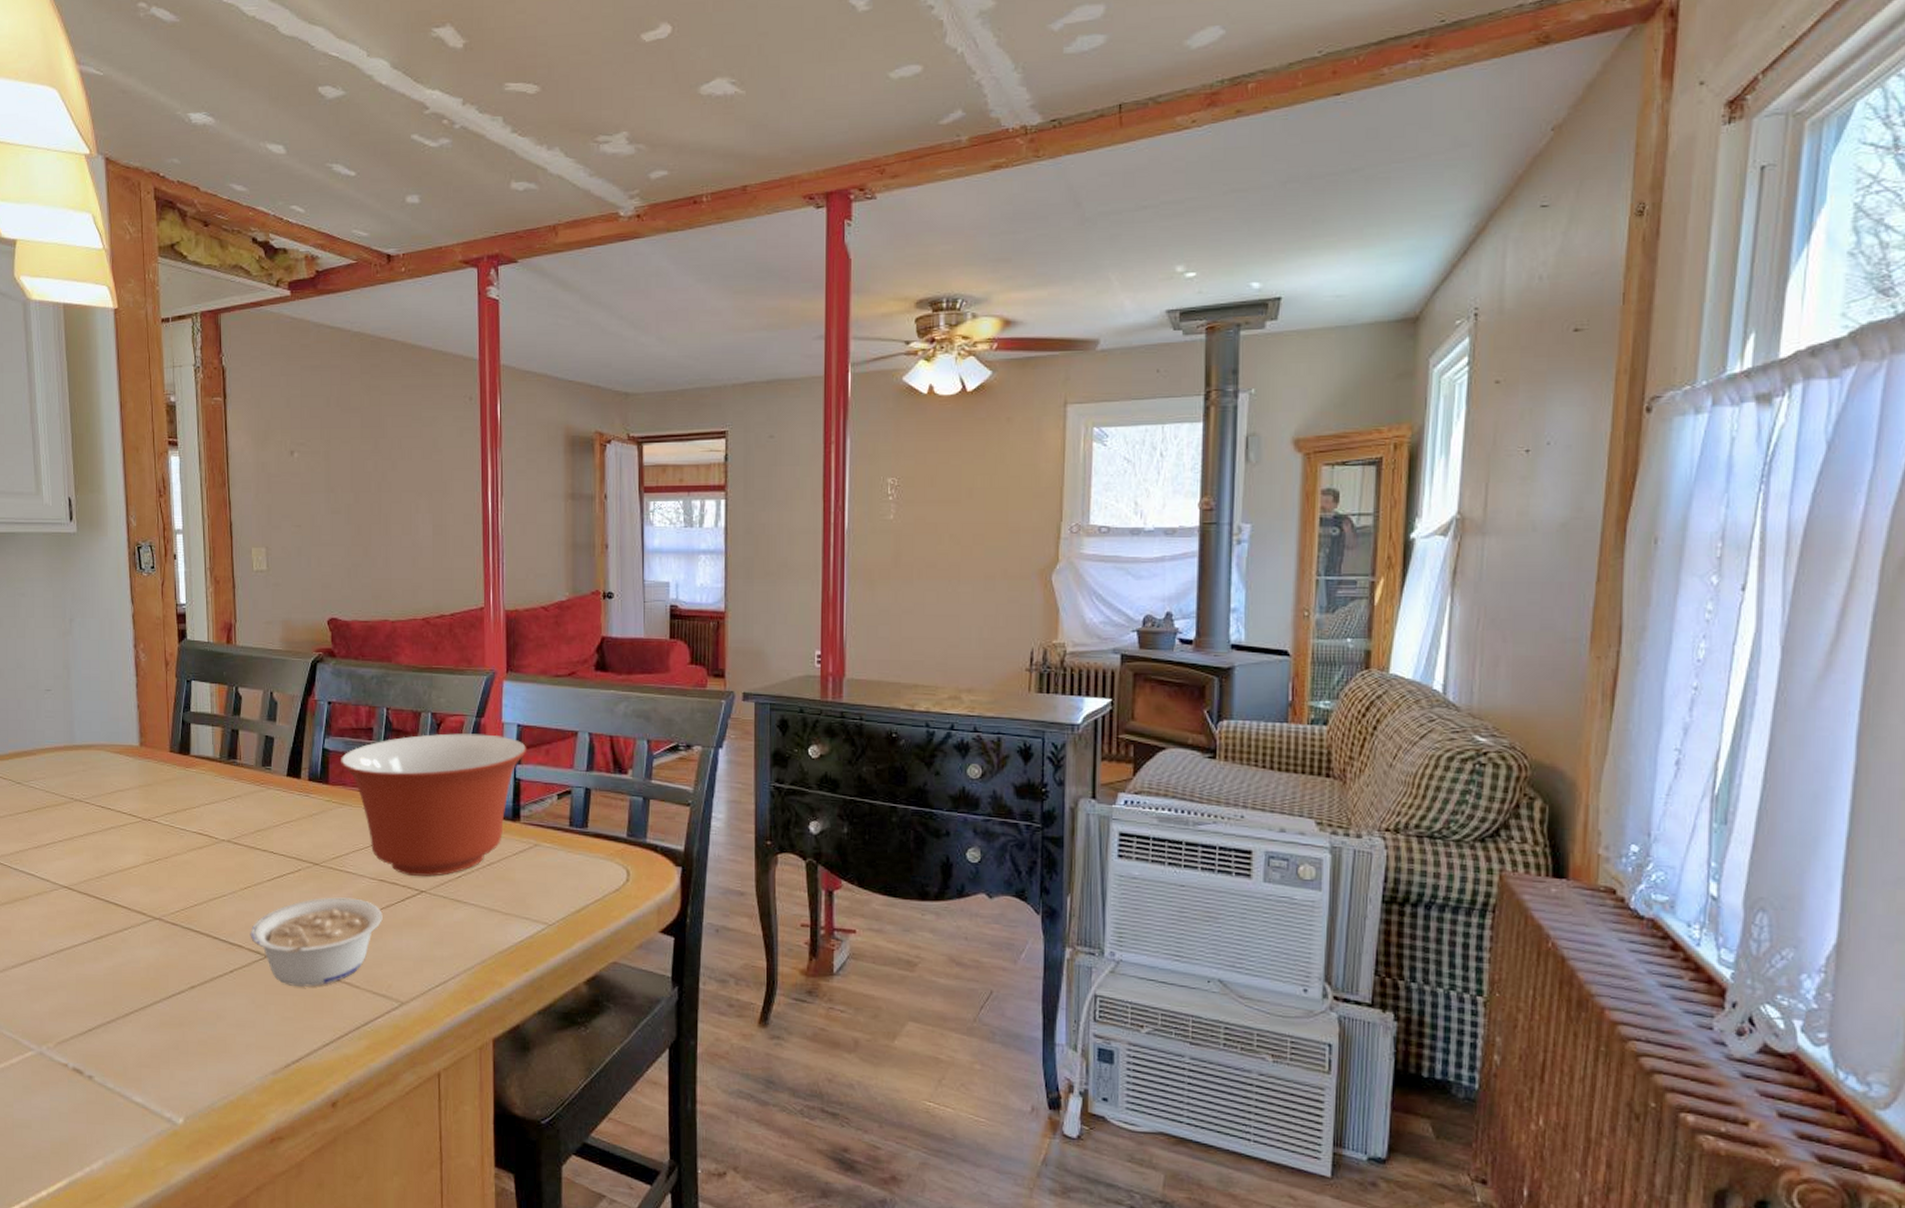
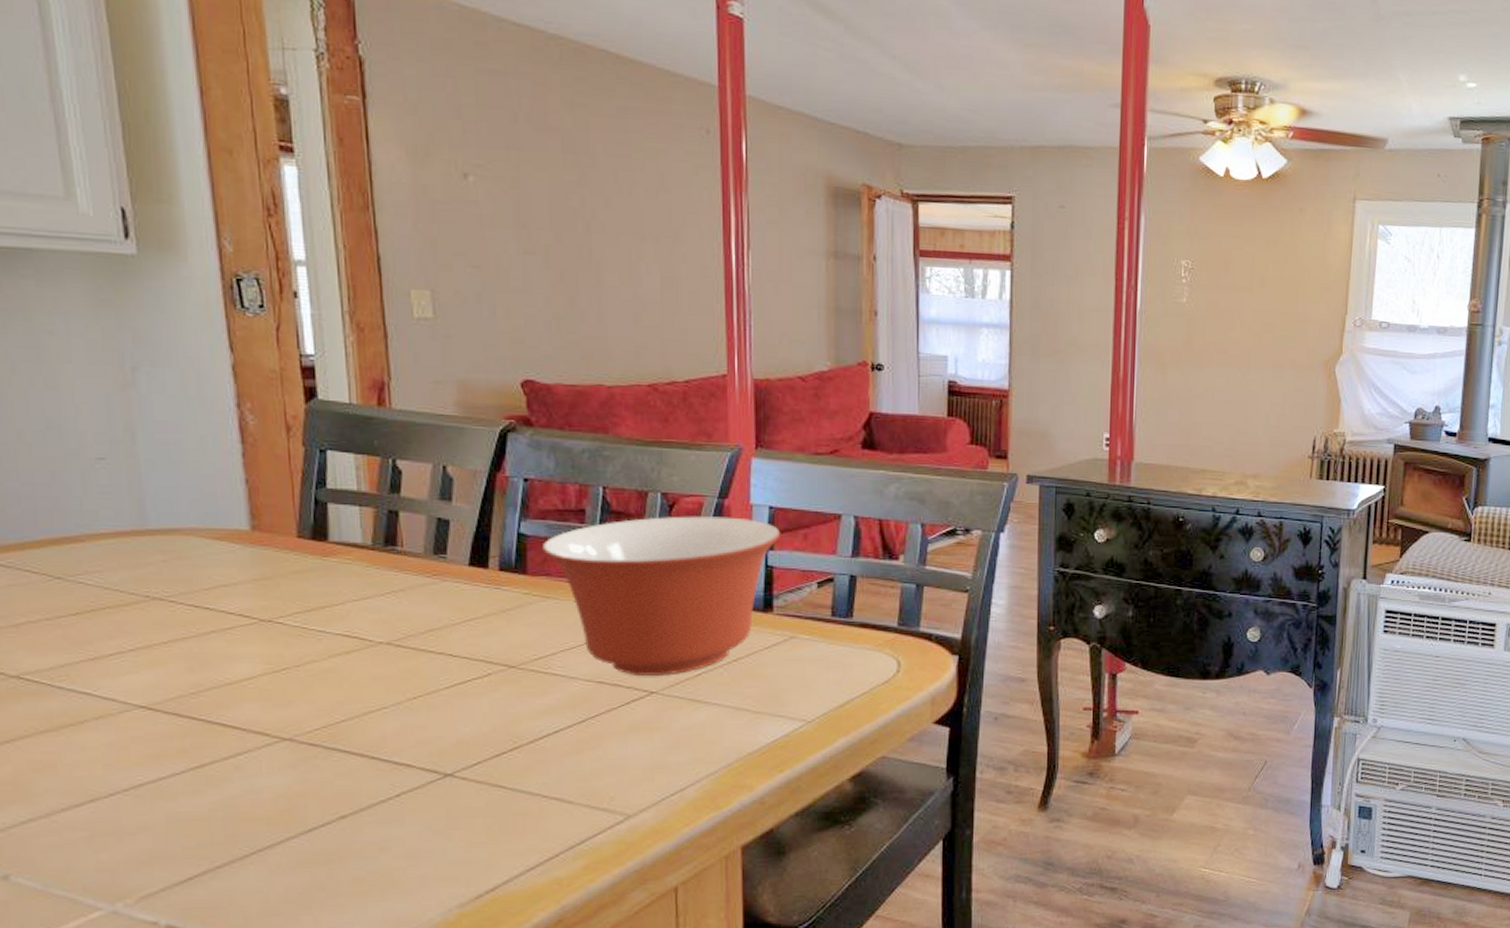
legume: present [250,897,383,987] -> none [422,703,602,807]

